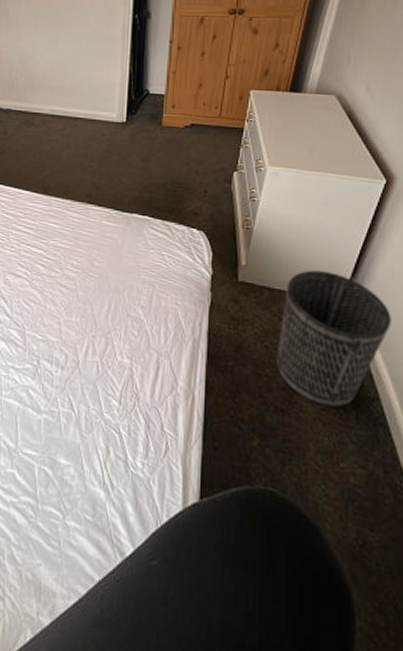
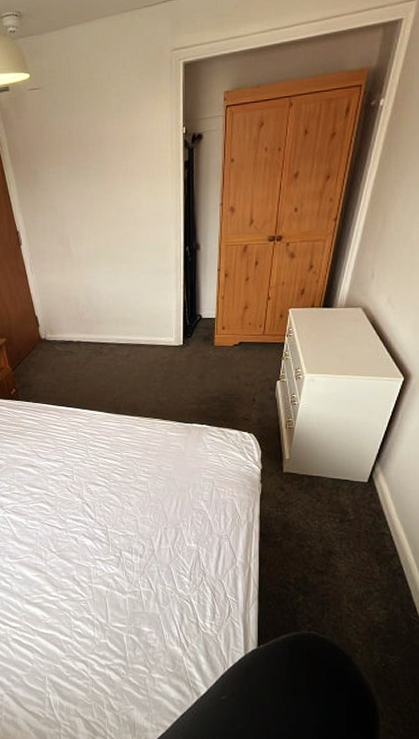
wastebasket: present [275,270,391,408] -> none [315,458,407,565]

